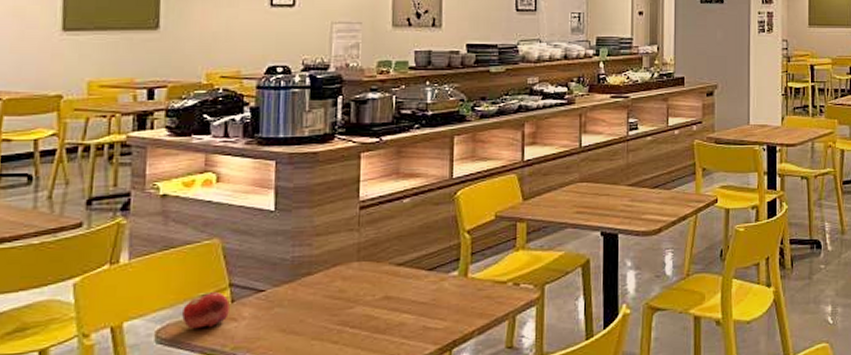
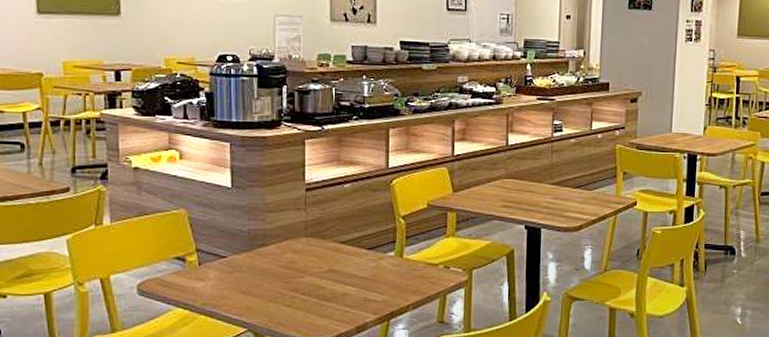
fruit: present [182,292,230,329] -> none [158,255,197,285]

